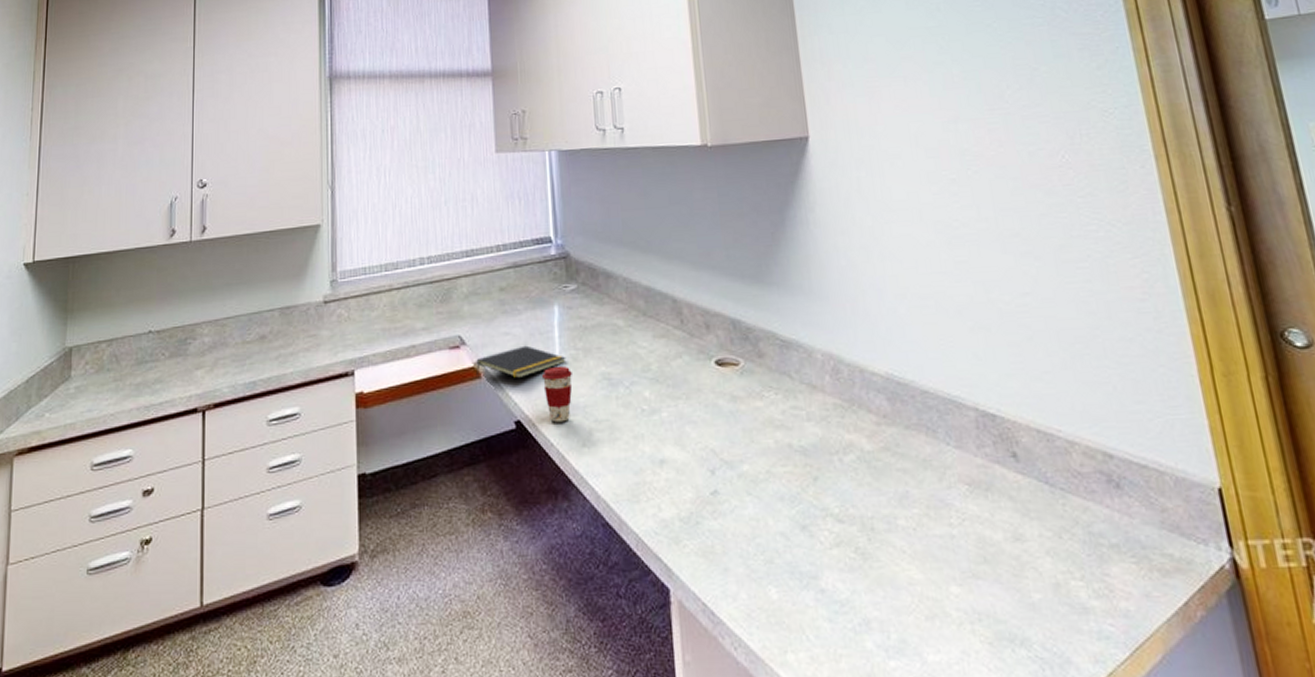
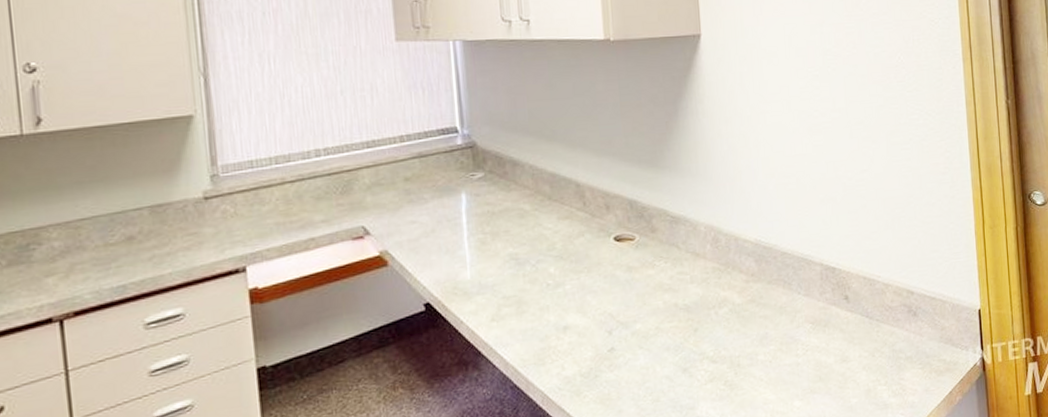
notepad: present [476,345,566,379] -> none [382,232,475,265]
coffee cup: present [541,365,573,423] -> none [450,249,481,302]

